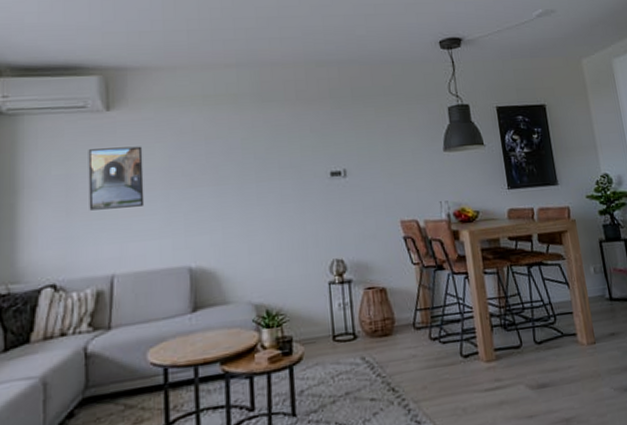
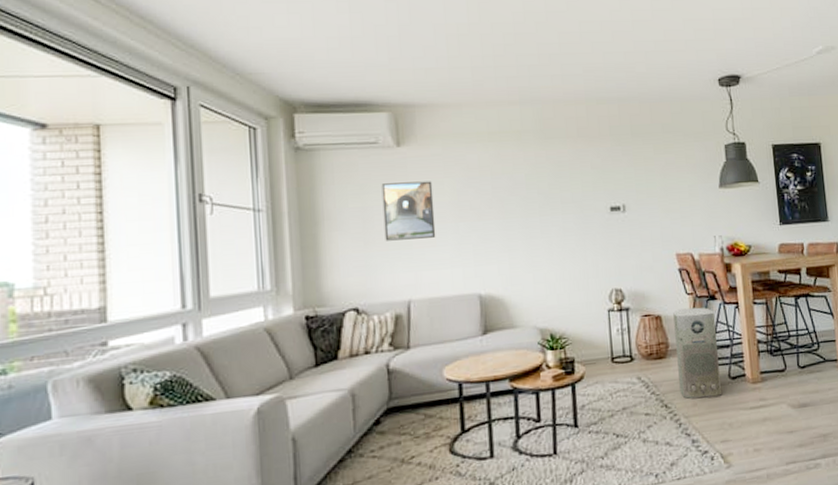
air purifier: none [399,278,453,381] -> present [673,307,721,399]

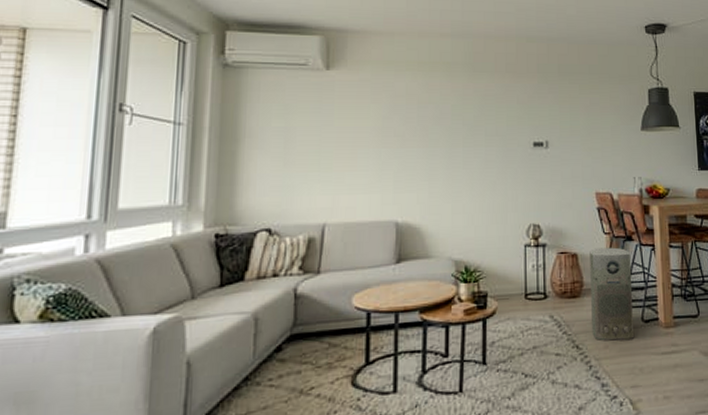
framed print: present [381,181,436,241] -> none [305,105,358,162]

